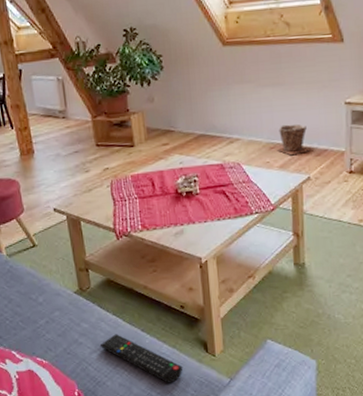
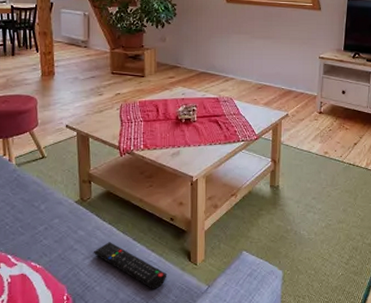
plant pot: present [277,123,311,155] -> none [263,70,290,95]

